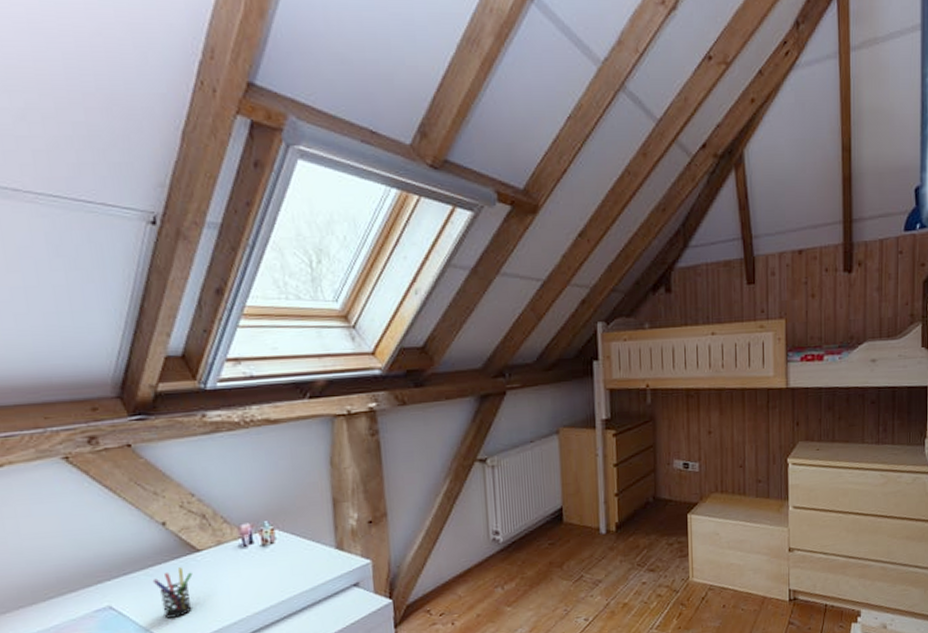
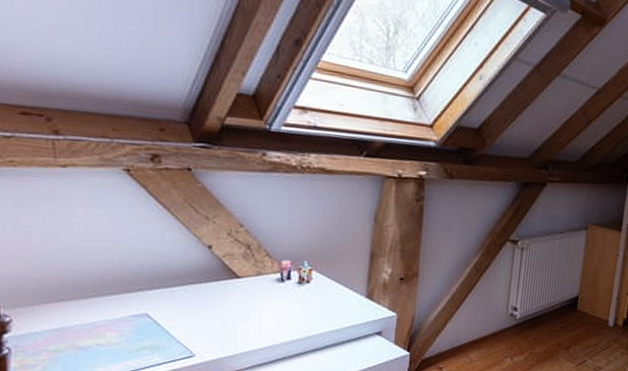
pen holder: present [152,567,193,619] -> none [191,289,229,335]

